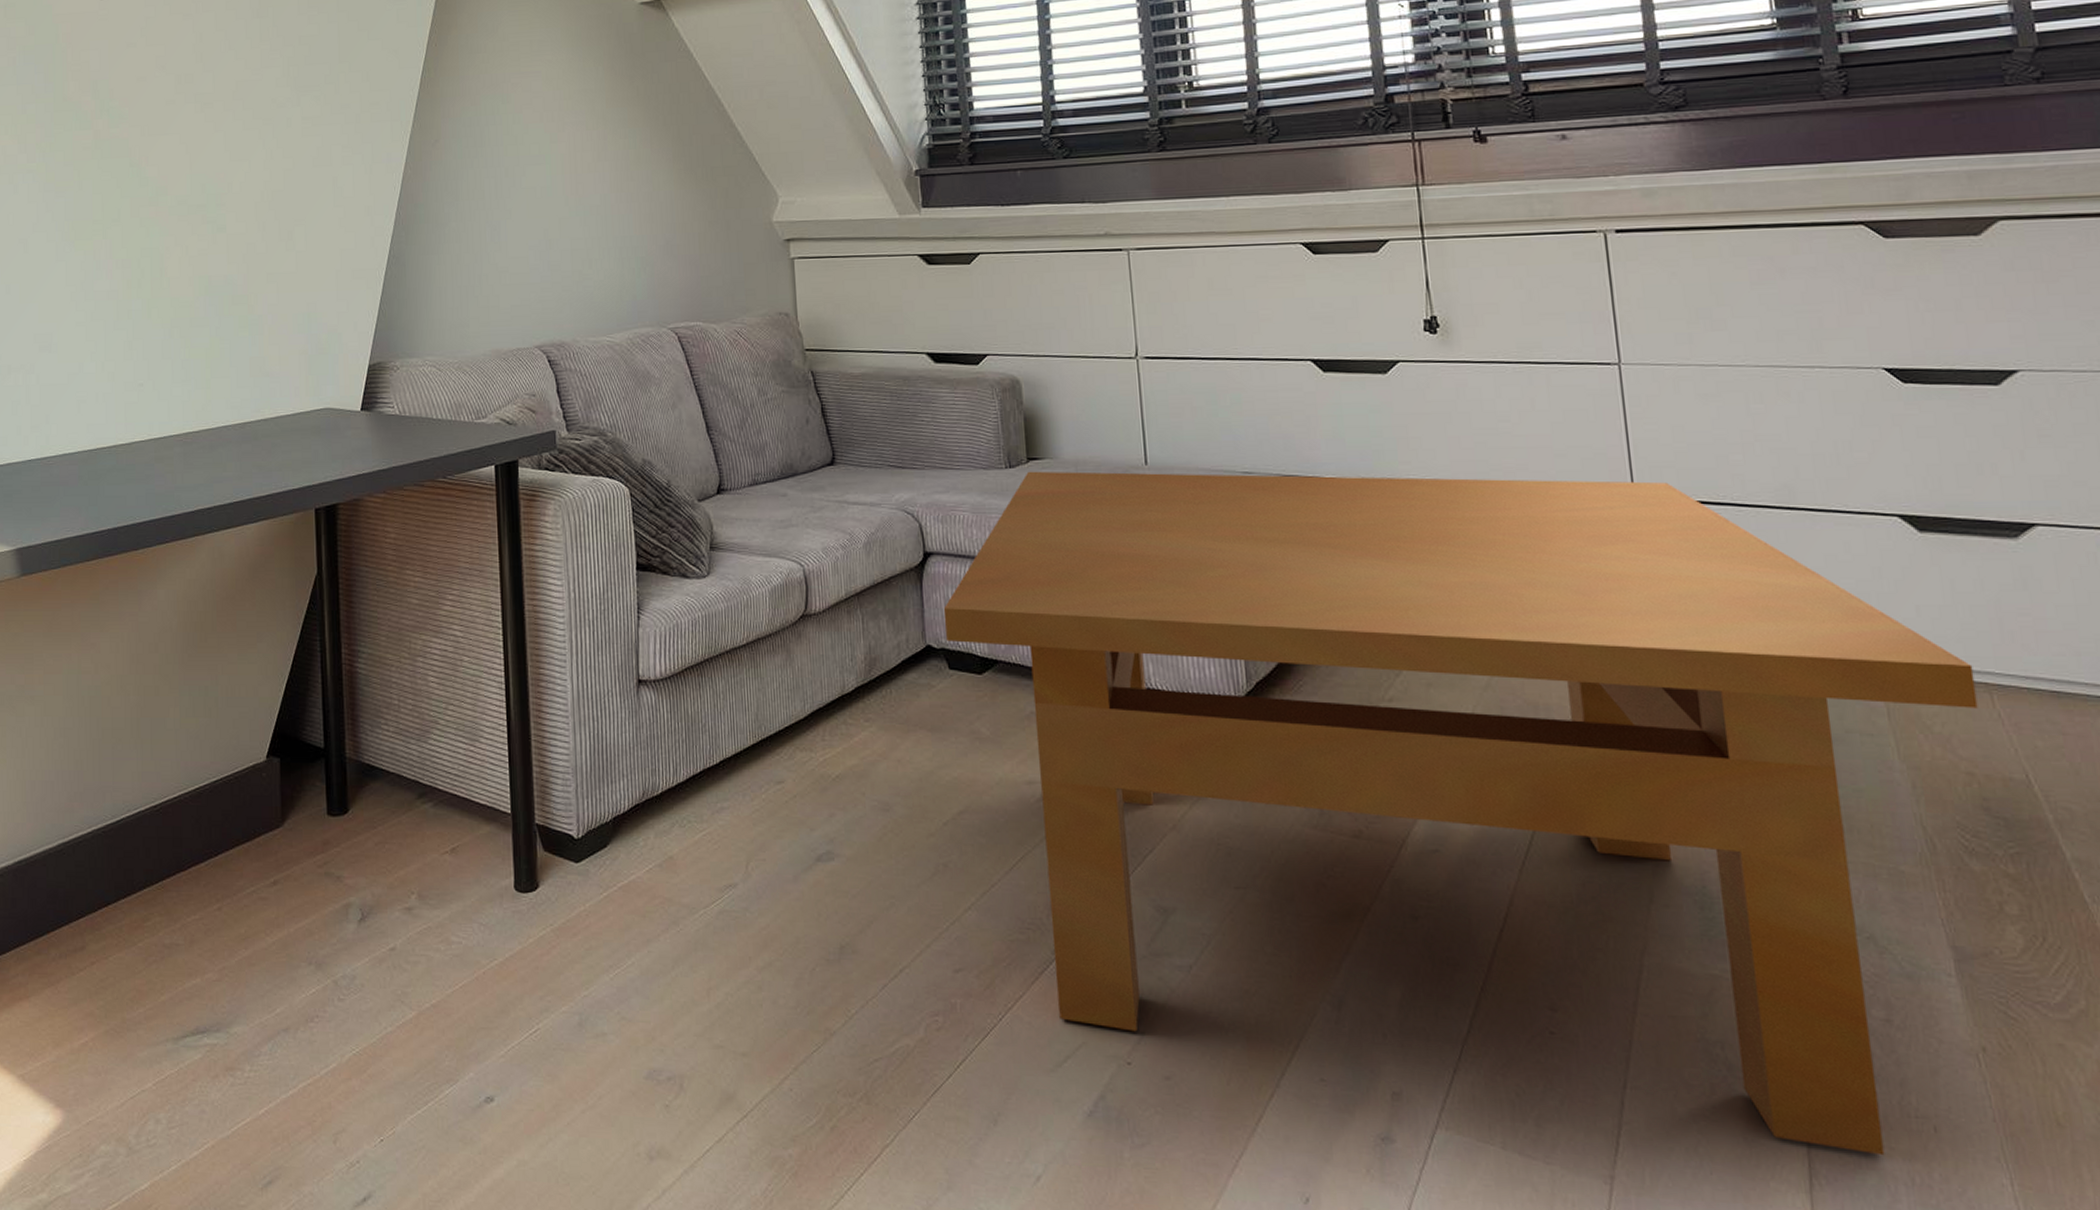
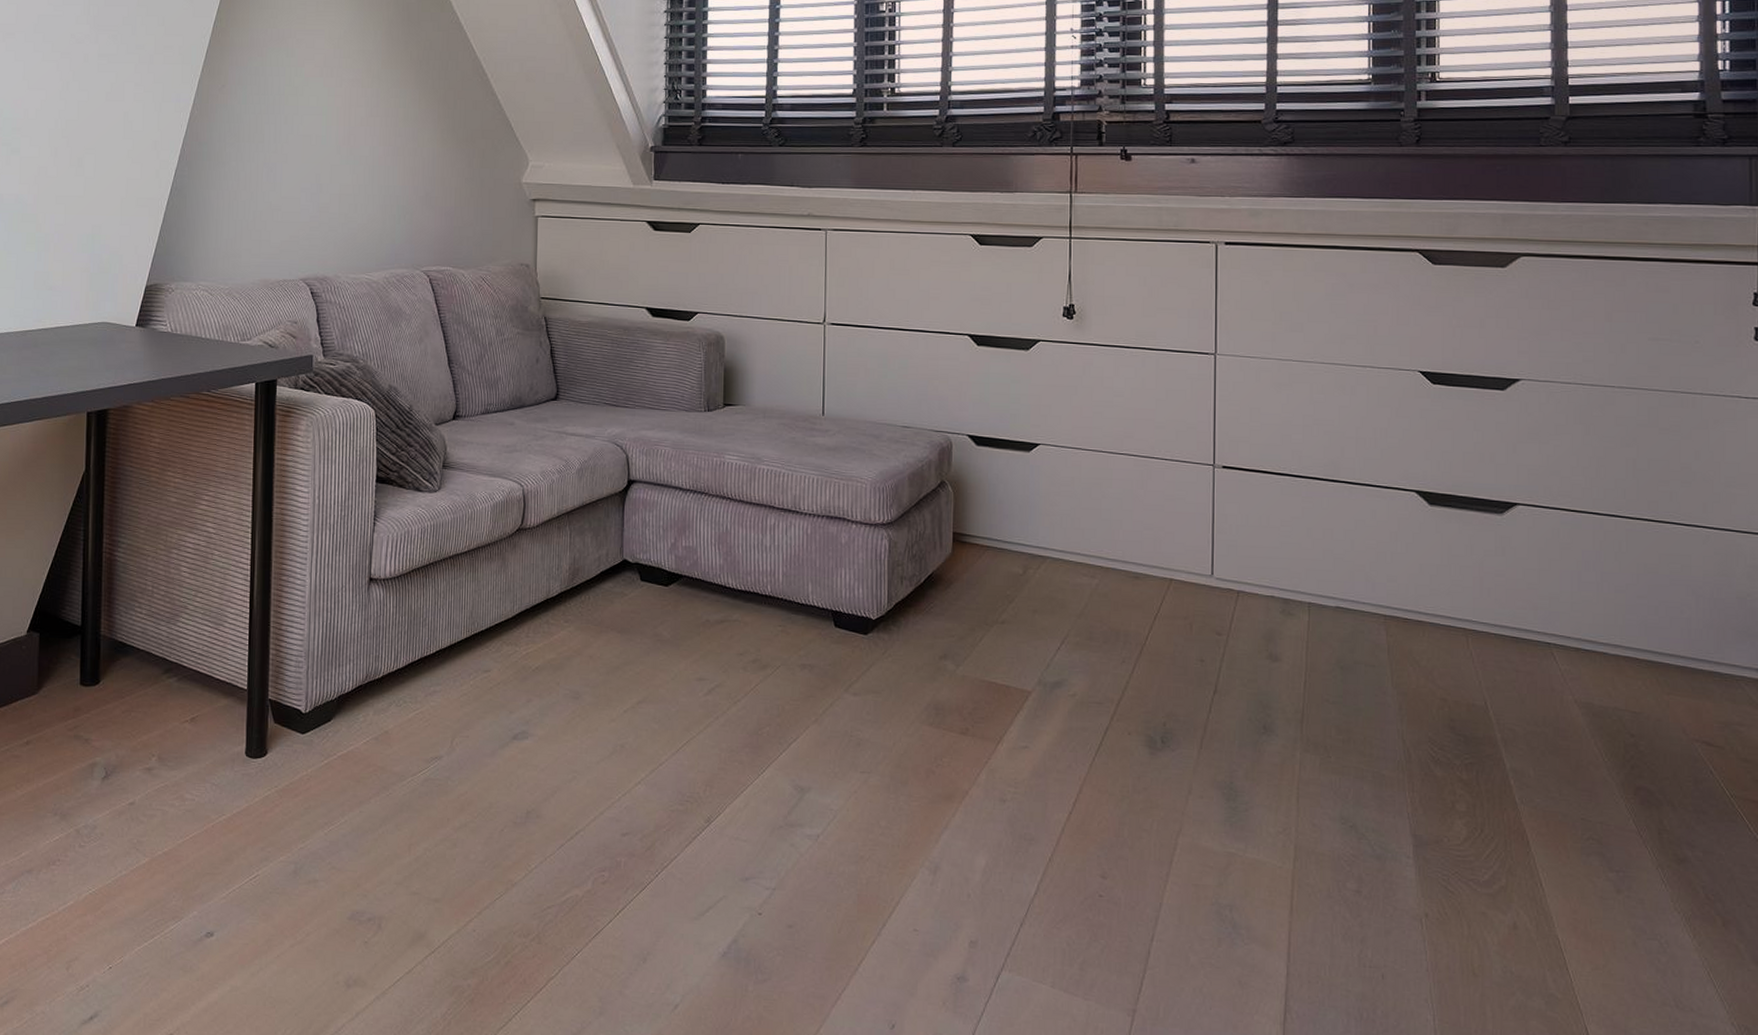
table: present [943,471,1978,1156] -> none [640,415,1456,997]

